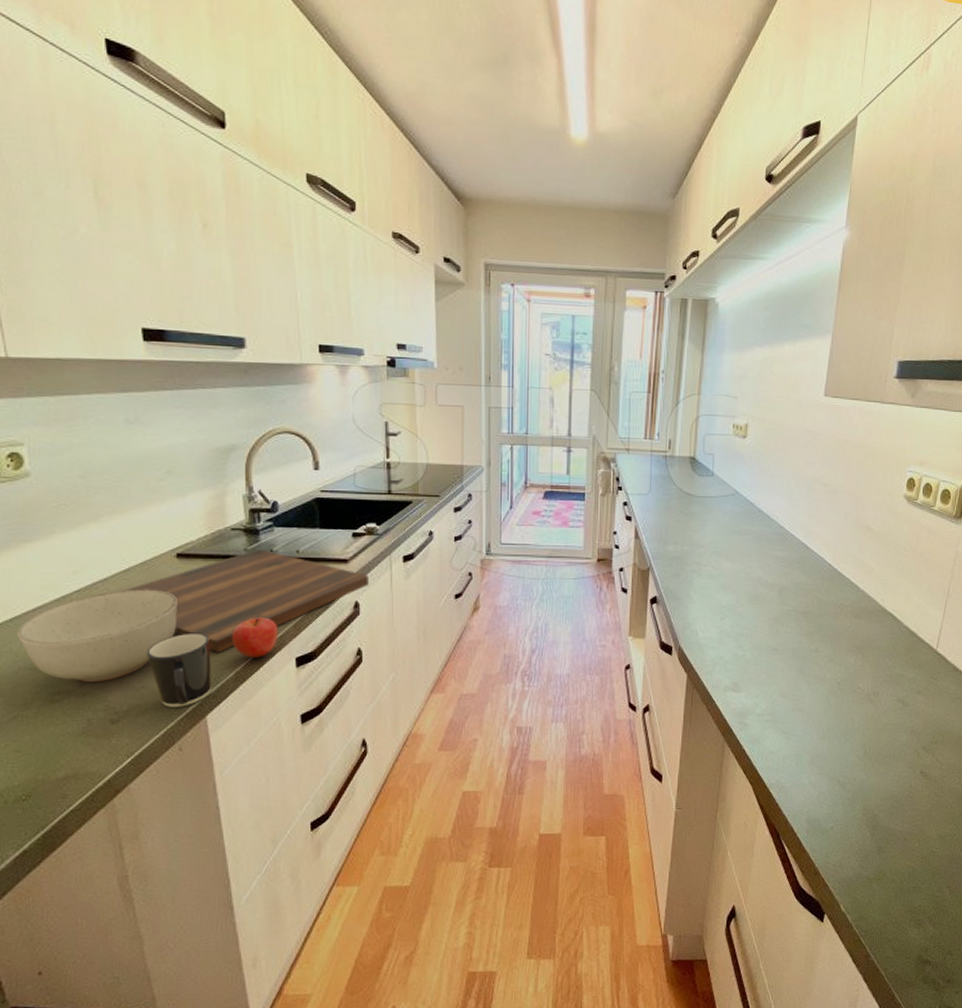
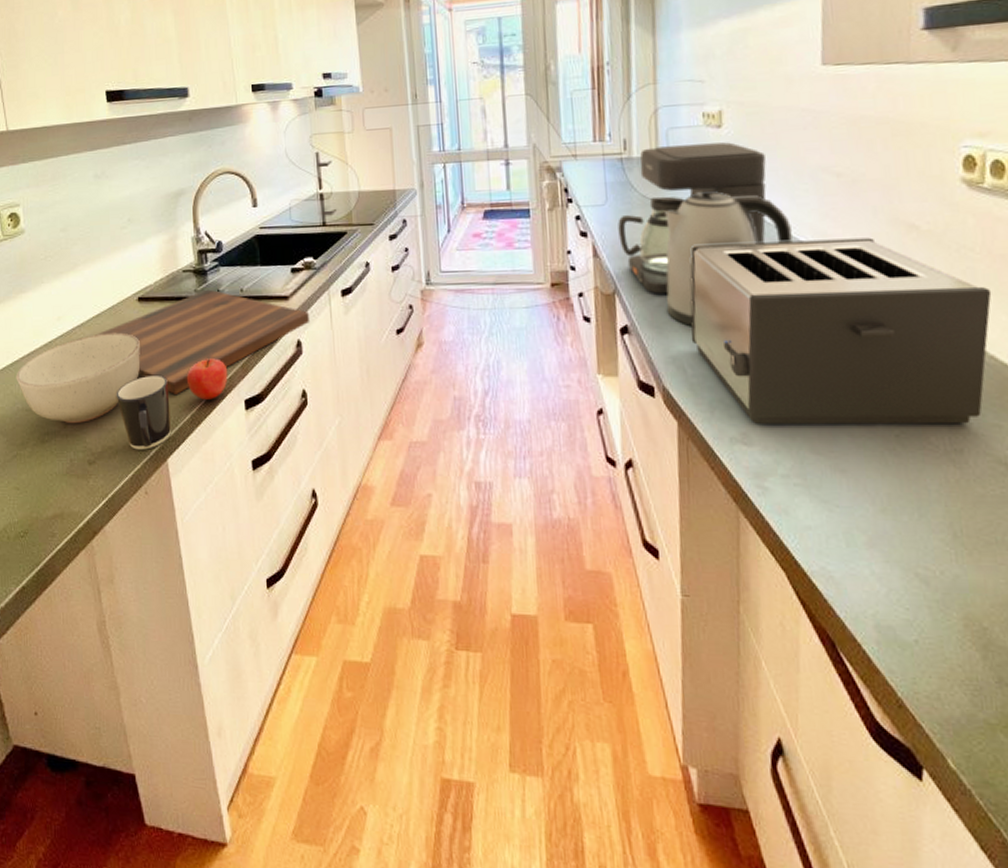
coffee maker: none [657,449,775,572] -> present [618,142,766,294]
kettle: none [688,489,787,599] -> present [665,190,792,327]
toaster: none [704,534,912,676] -> present [690,237,992,425]

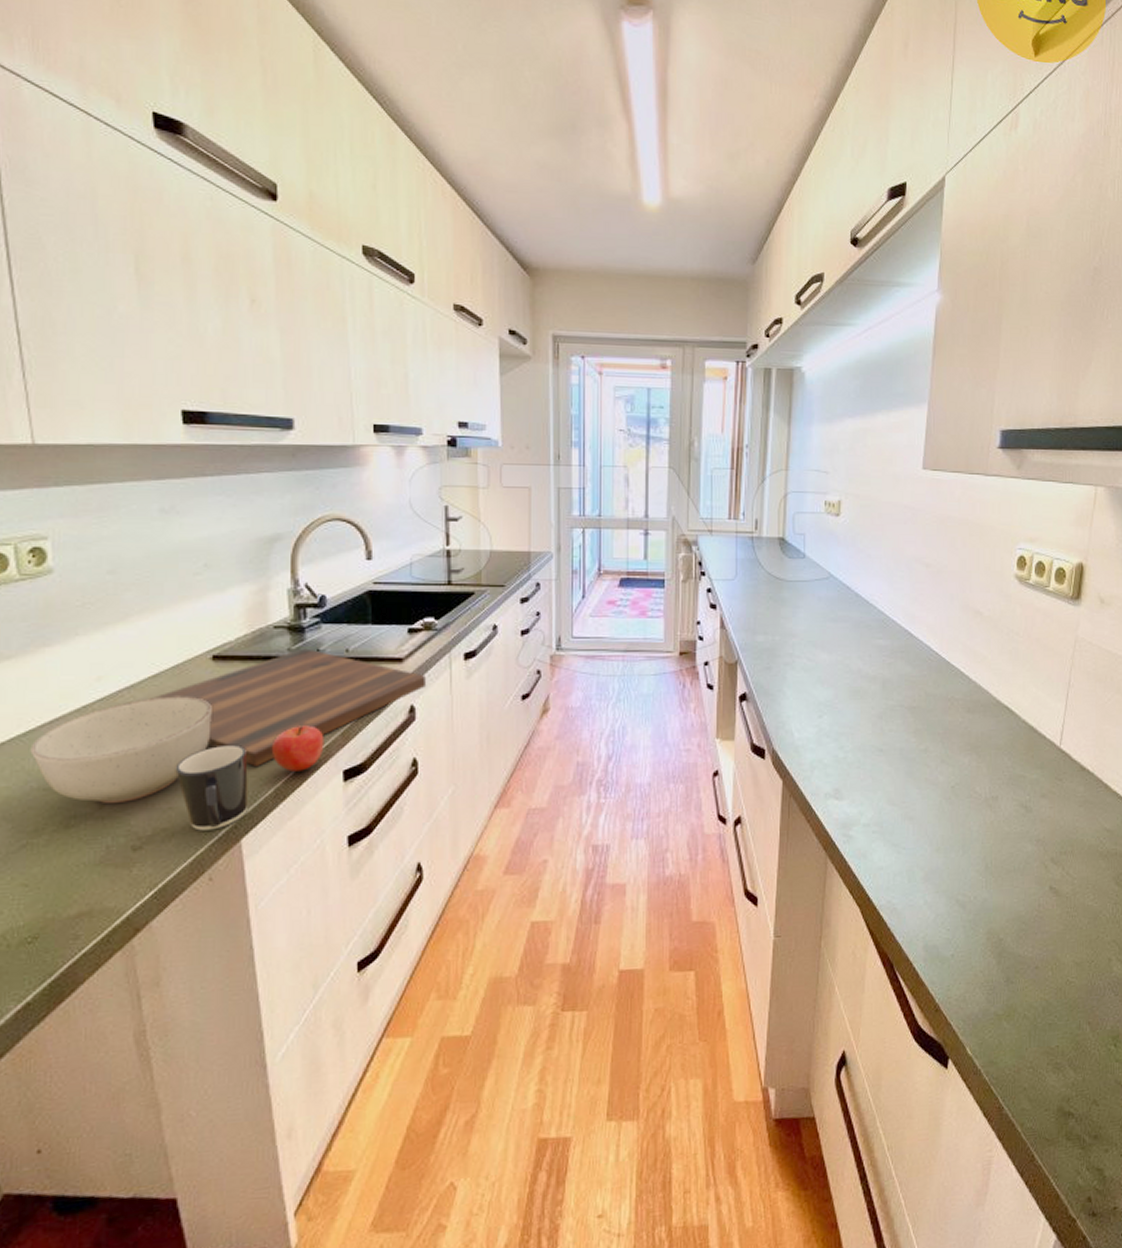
coffee maker: present [618,142,766,294] -> none [745,529,872,665]
kettle: present [665,190,792,327] -> none [781,572,888,695]
toaster: present [690,237,992,425] -> none [800,620,1028,781]

